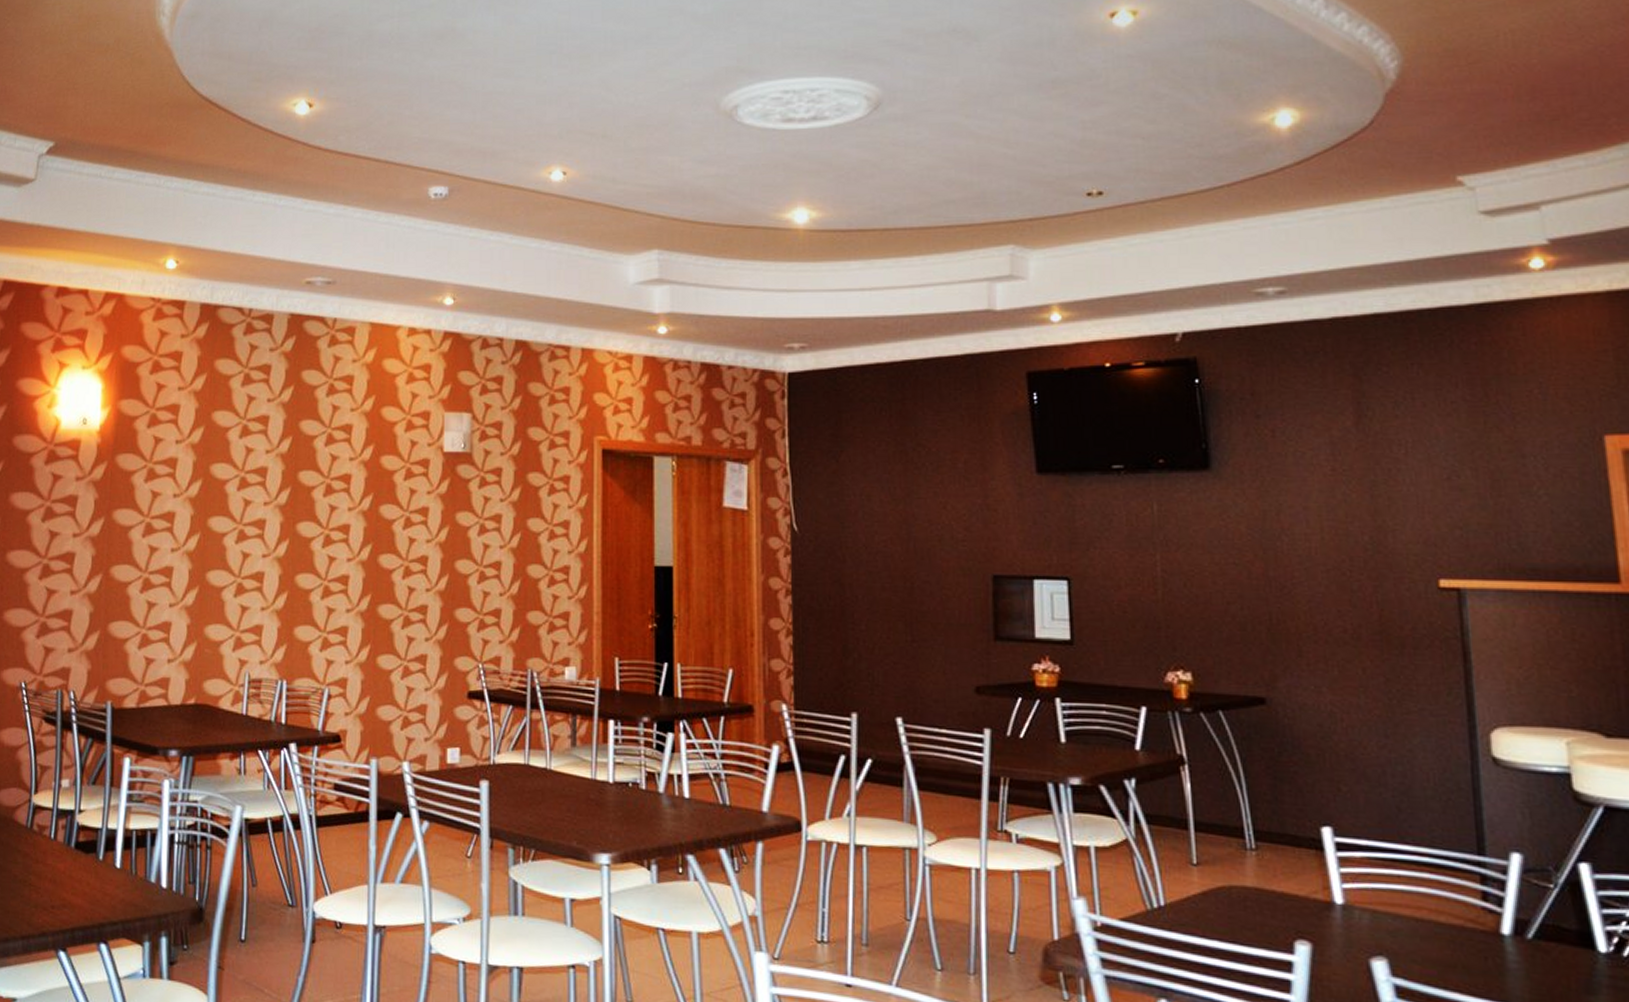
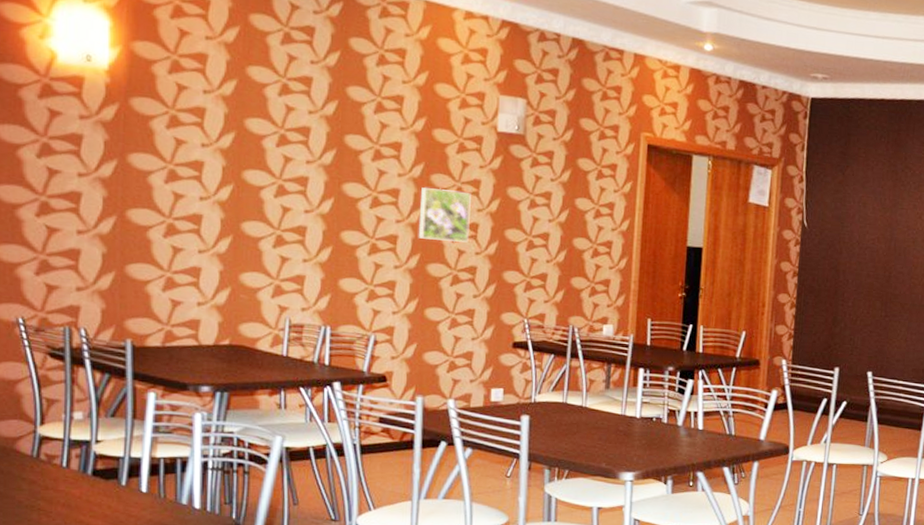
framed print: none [368,520,420,579] -> present [418,187,471,243]

